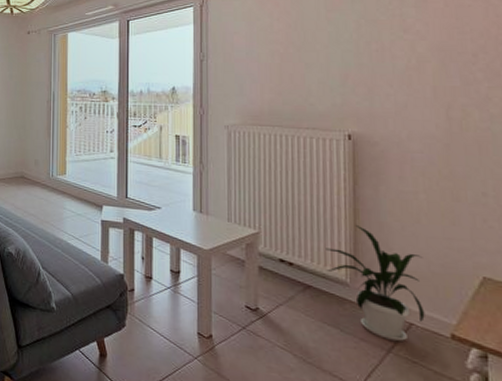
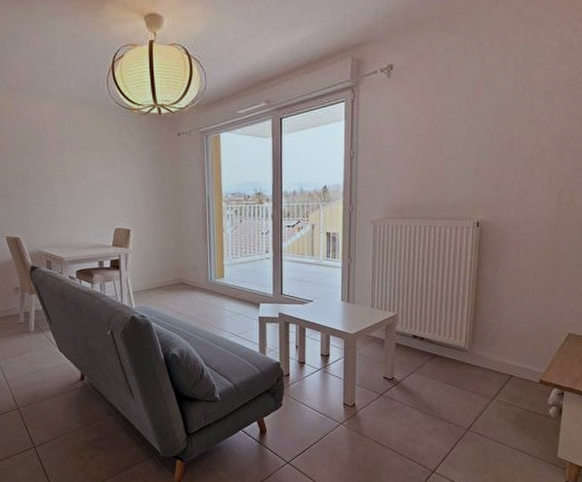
house plant: present [326,224,425,342] -> none [450,300,526,391]

